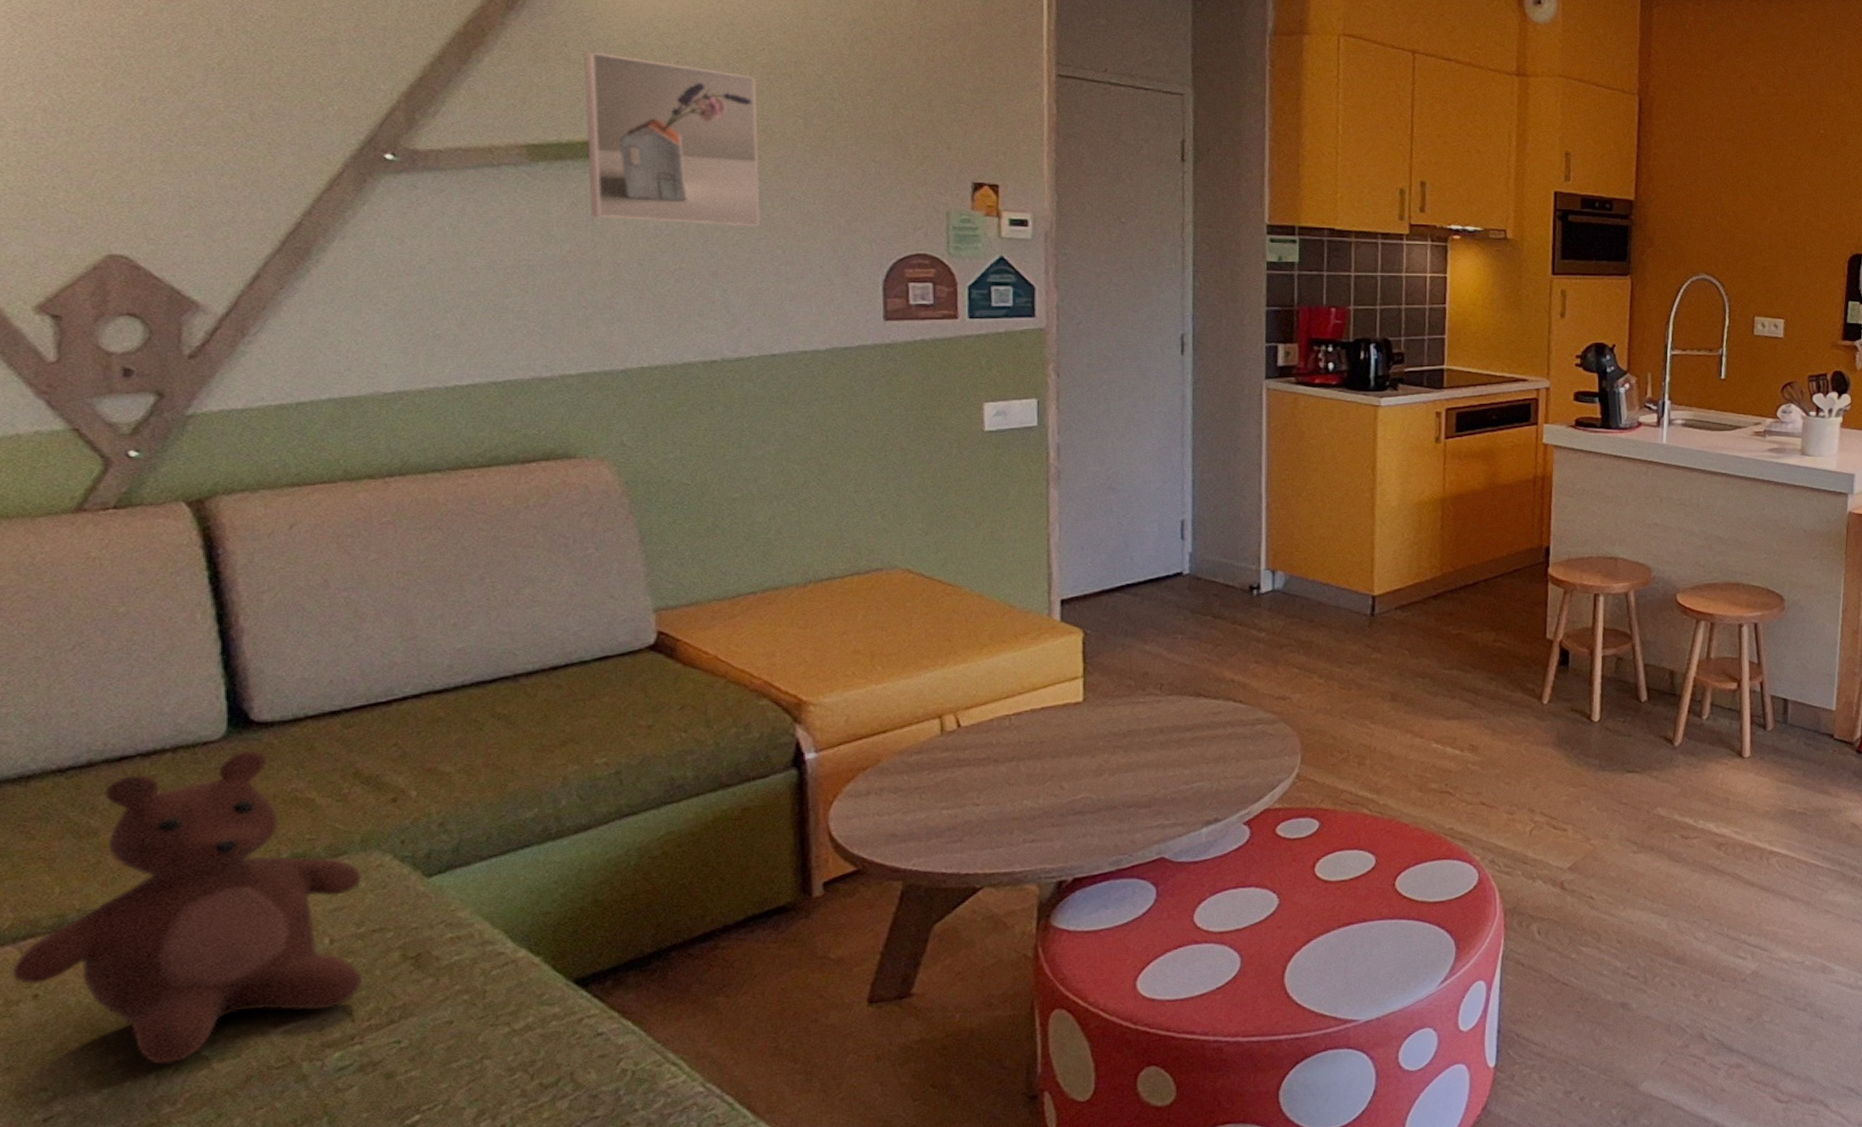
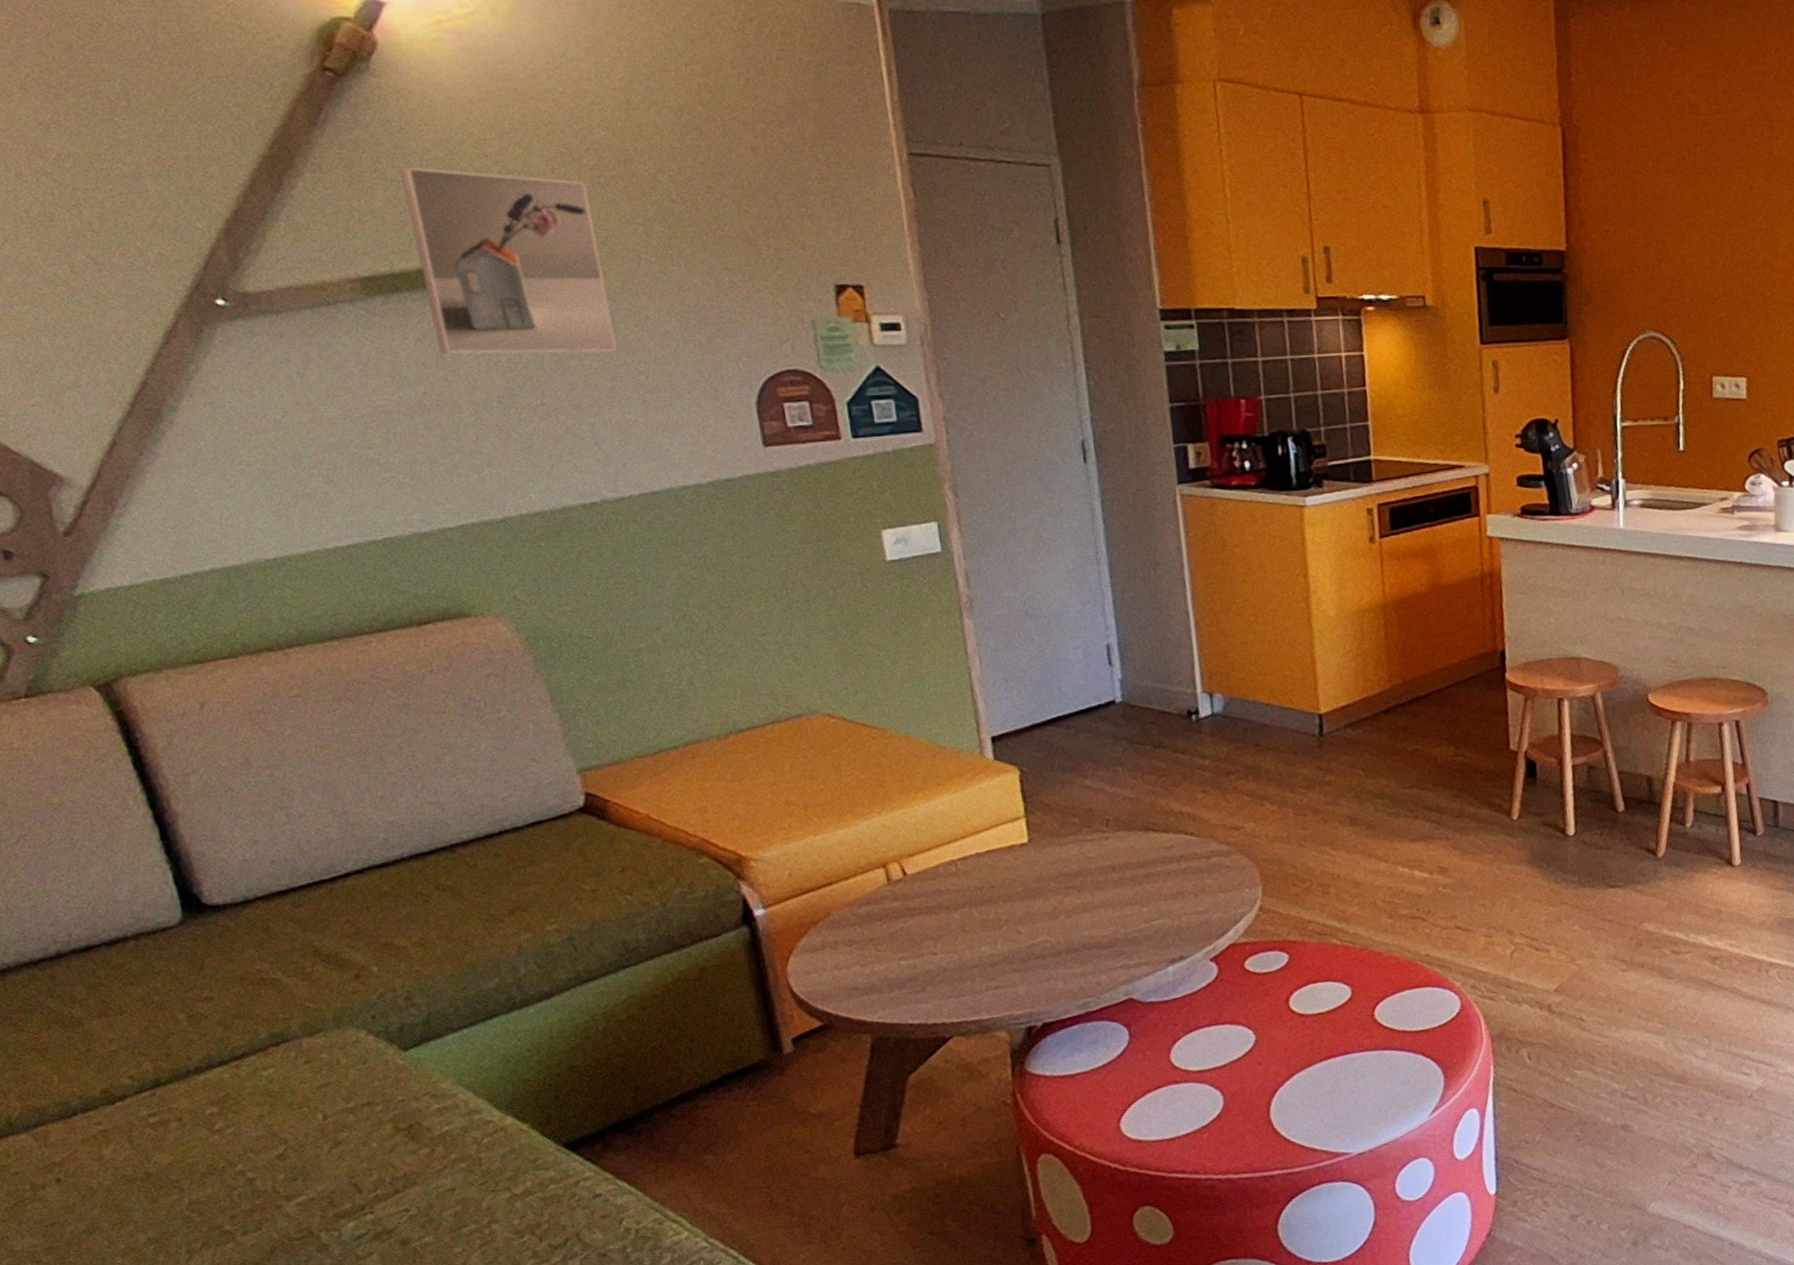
teddy bear: present [11,751,362,1065] -> none [30,934,361,1240]

